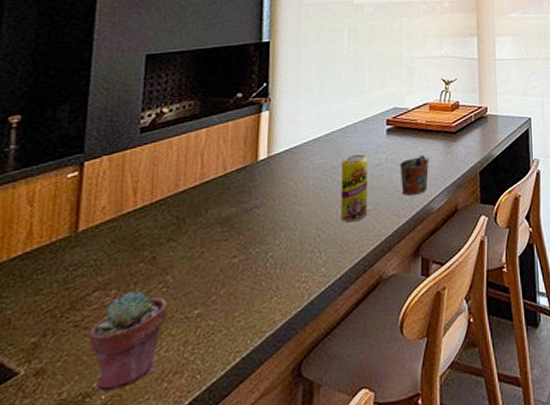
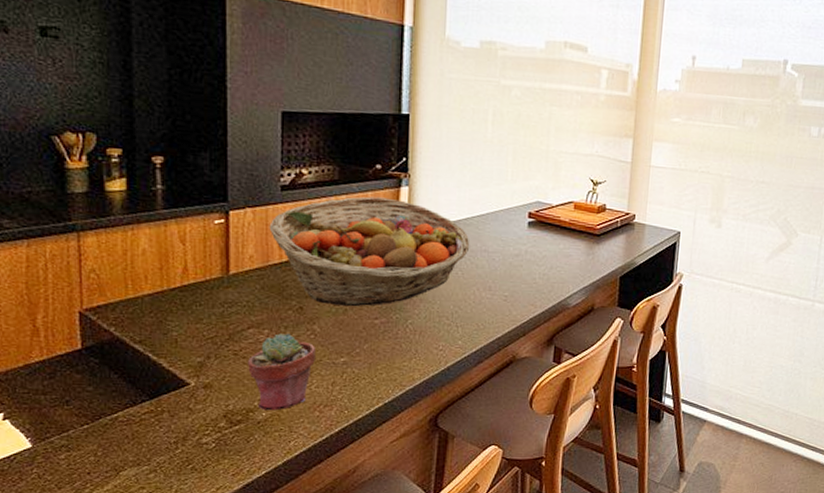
fruit basket: none [125,125,331,249] -> present [269,196,470,307]
beverage can: present [340,154,368,223] -> none [477,241,507,305]
mug: present [400,155,430,196] -> none [539,252,571,289]

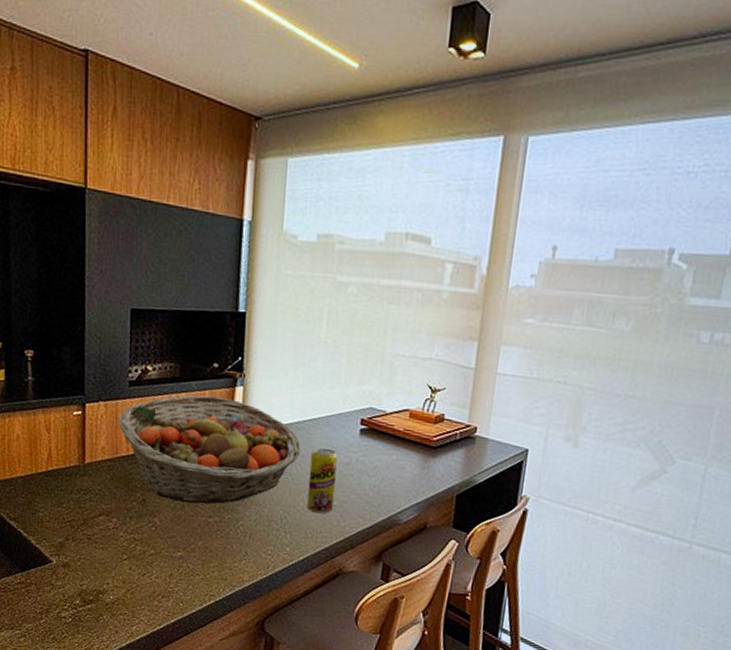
potted succulent: present [248,333,315,411] -> none [99,523,156,595]
beverage can: none [477,241,507,305] -> present [306,448,337,514]

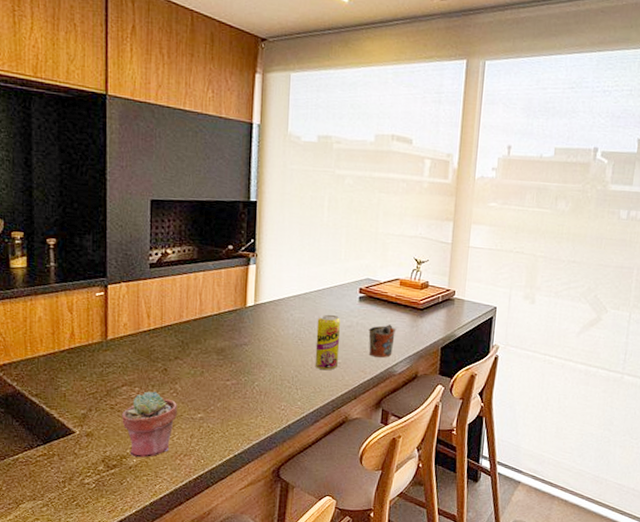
potted succulent: none [99,523,156,595] -> present [122,391,177,458]
fruit basket: present [118,395,301,504] -> none [140,273,309,370]
mug: none [369,464,403,503] -> present [368,324,397,358]

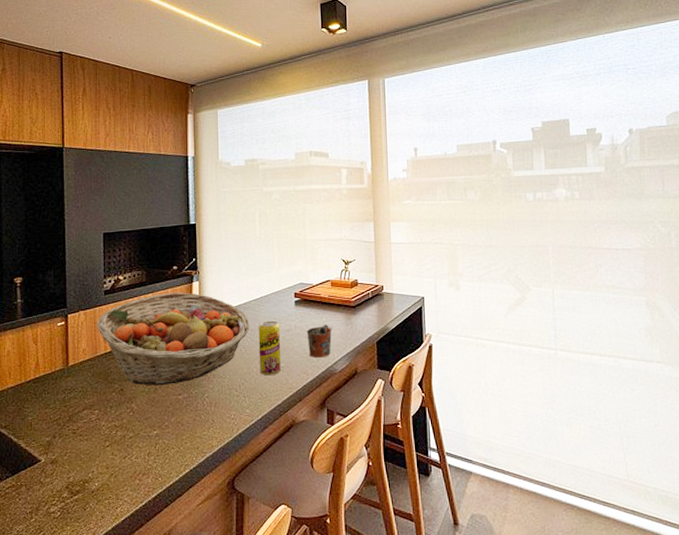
potted succulent: present [122,391,177,458] -> none [84,413,134,481]
fruit basket: none [140,273,309,370] -> present [96,292,250,386]

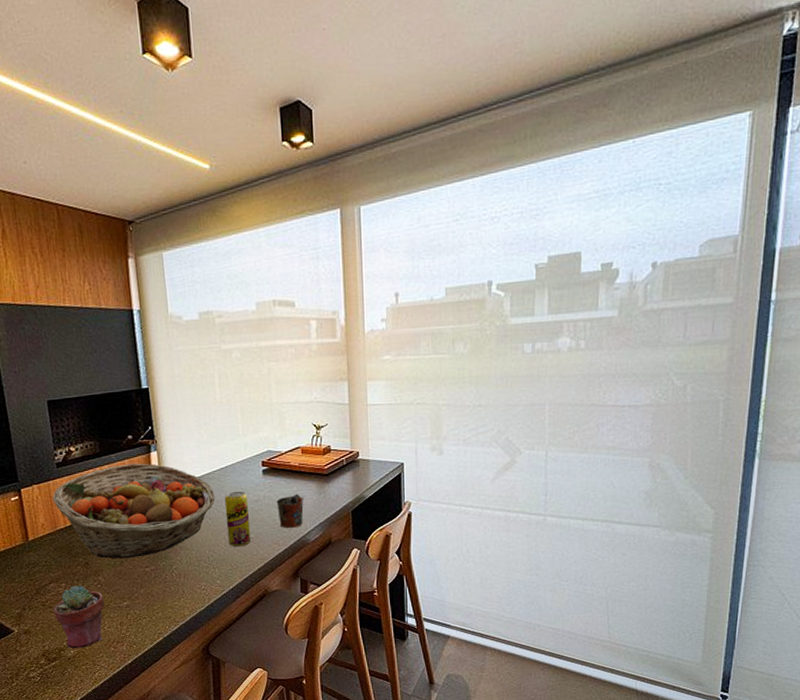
potted succulent: none [84,413,134,481] -> present [53,585,104,649]

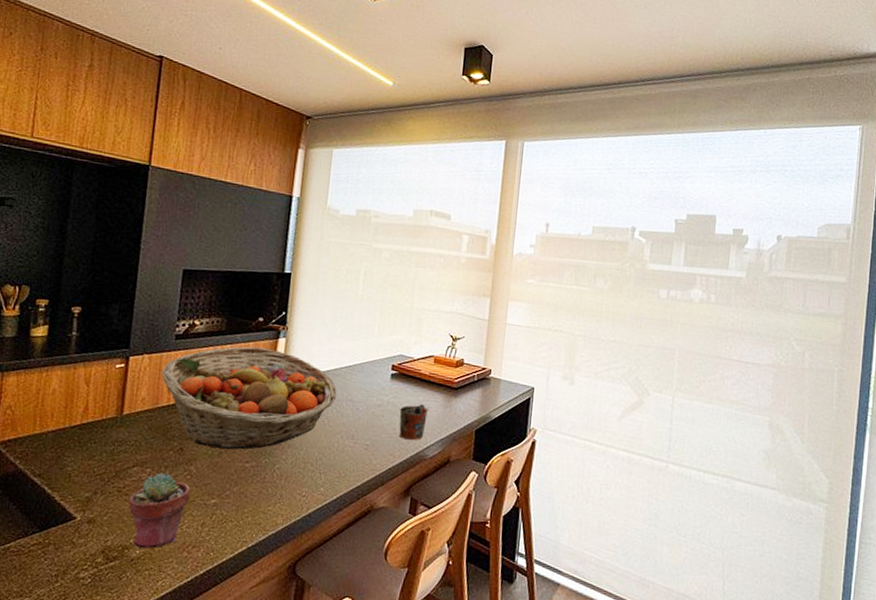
beverage can: present [224,491,252,547] -> none [341,392,370,454]

